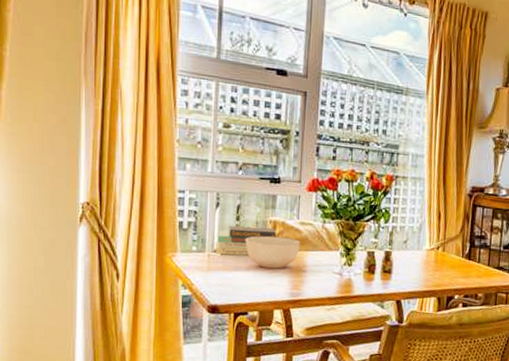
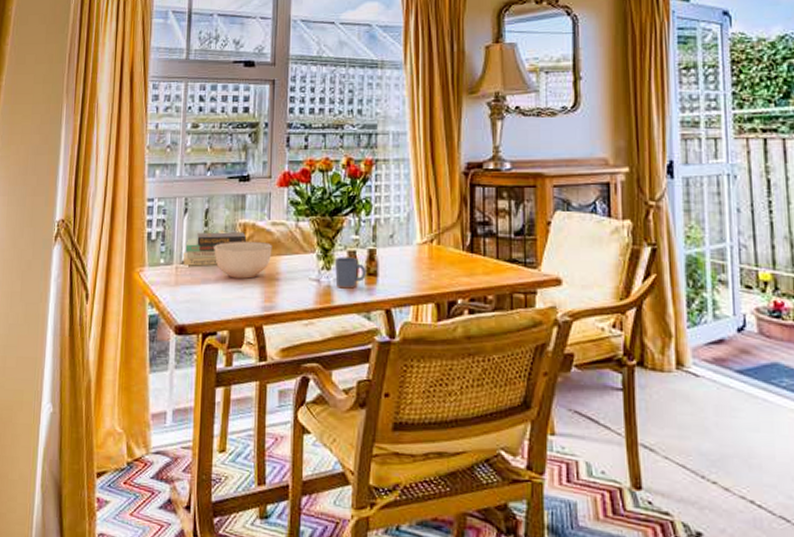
mug: none [355,255,382,282] -> present [335,257,366,289]

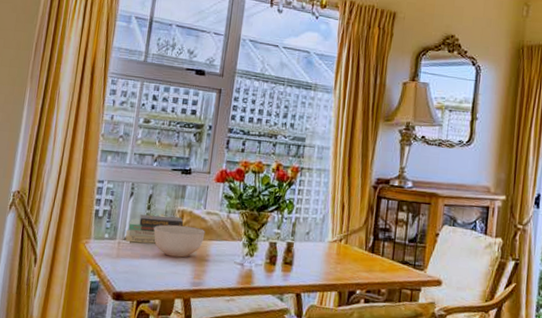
mug: present [335,257,366,289] -> none [256,246,284,274]

